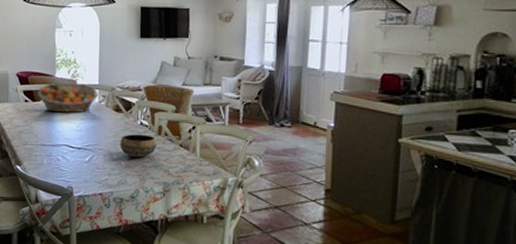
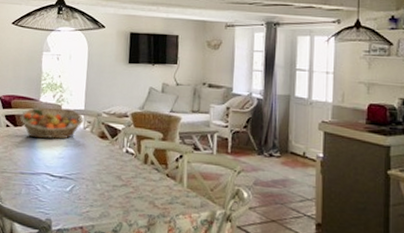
bowl: present [120,133,156,158] -> none [104,162,142,188]

